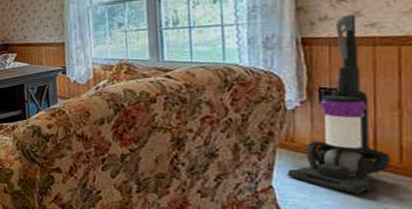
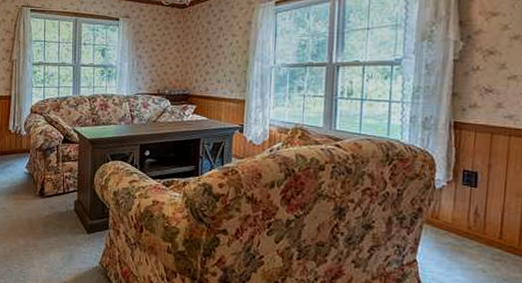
vacuum cleaner: present [287,14,391,195] -> none [430,105,512,272]

